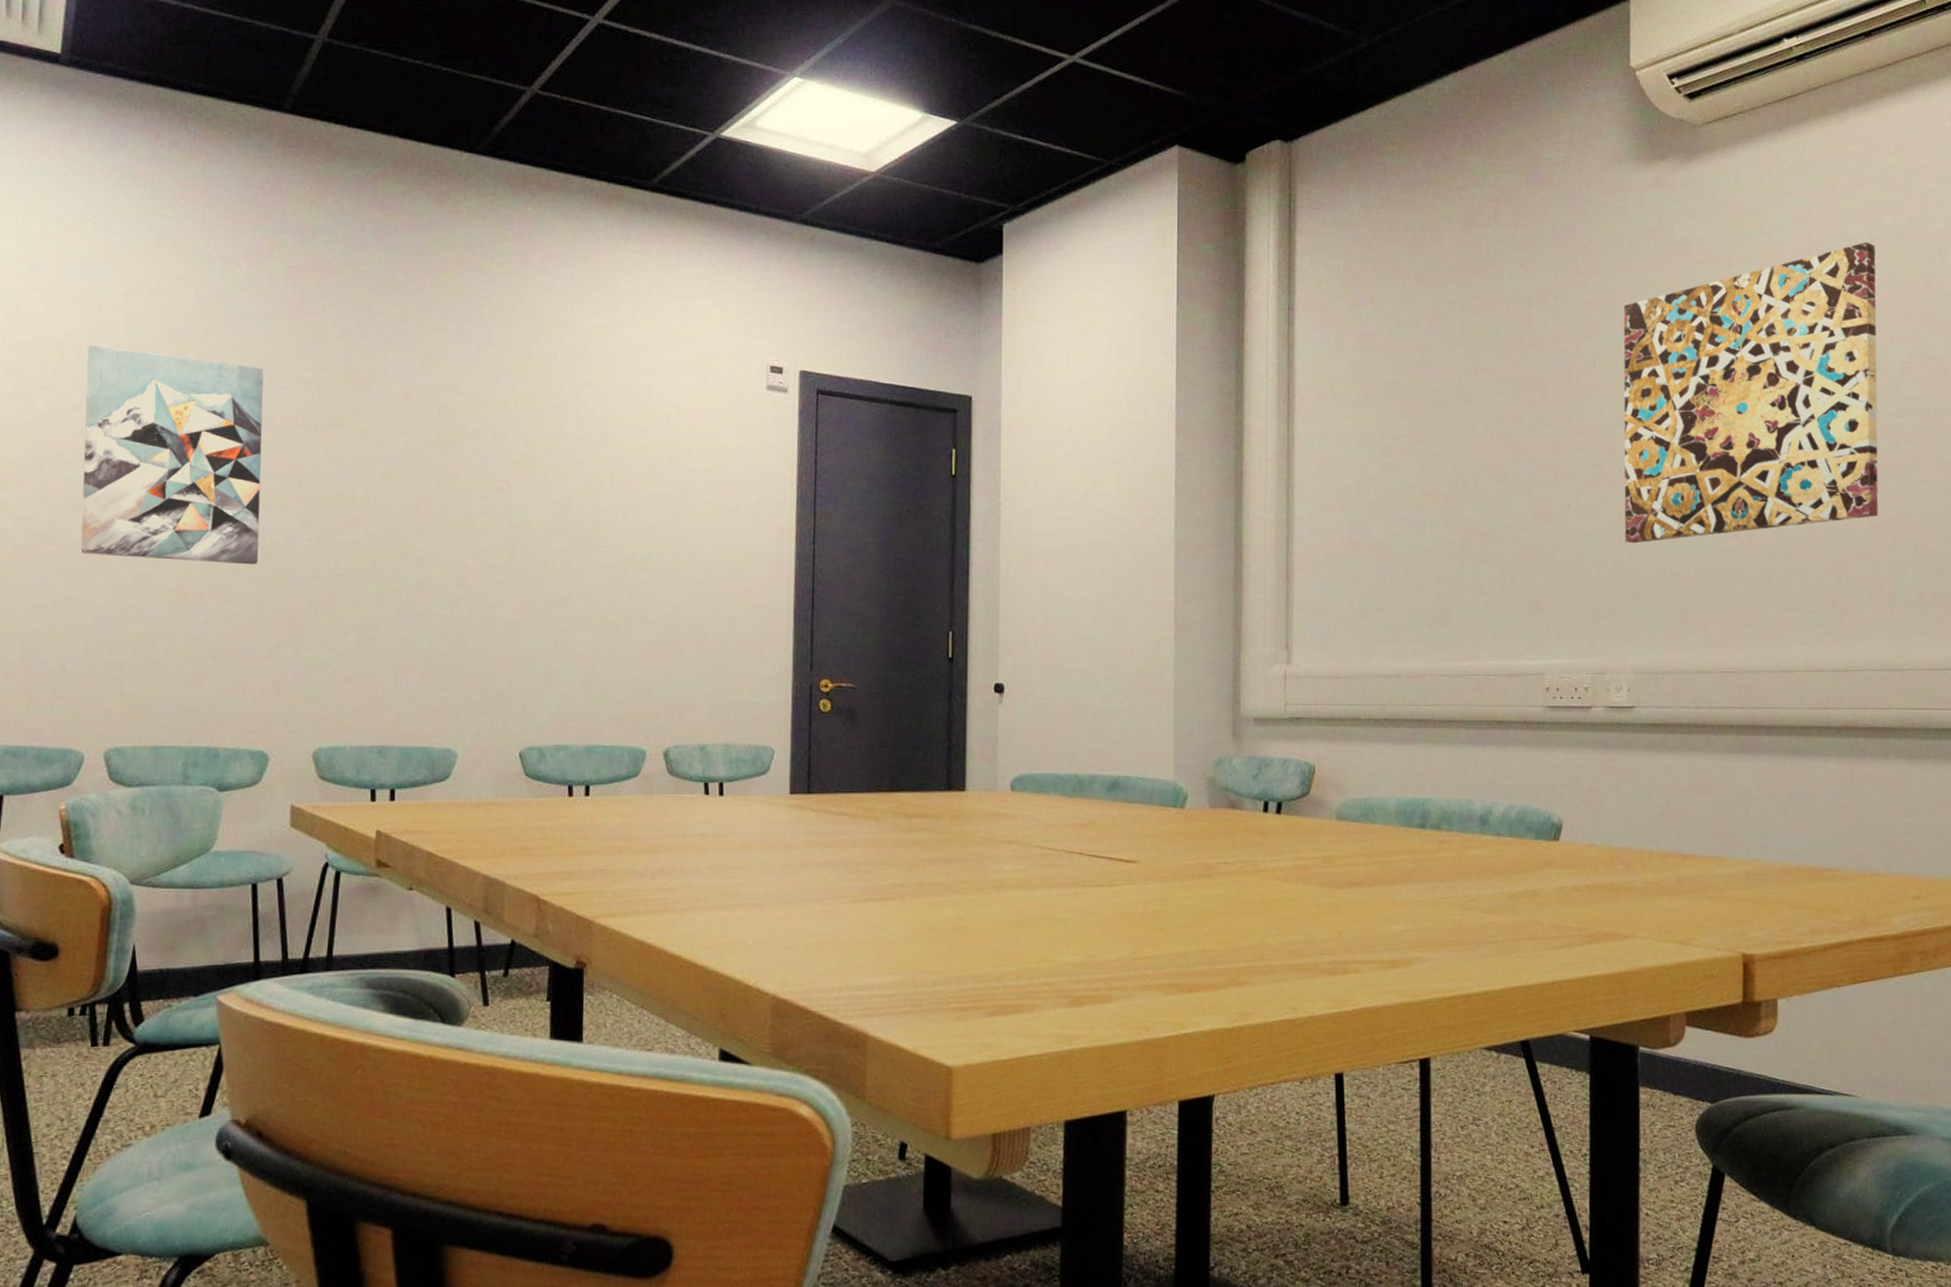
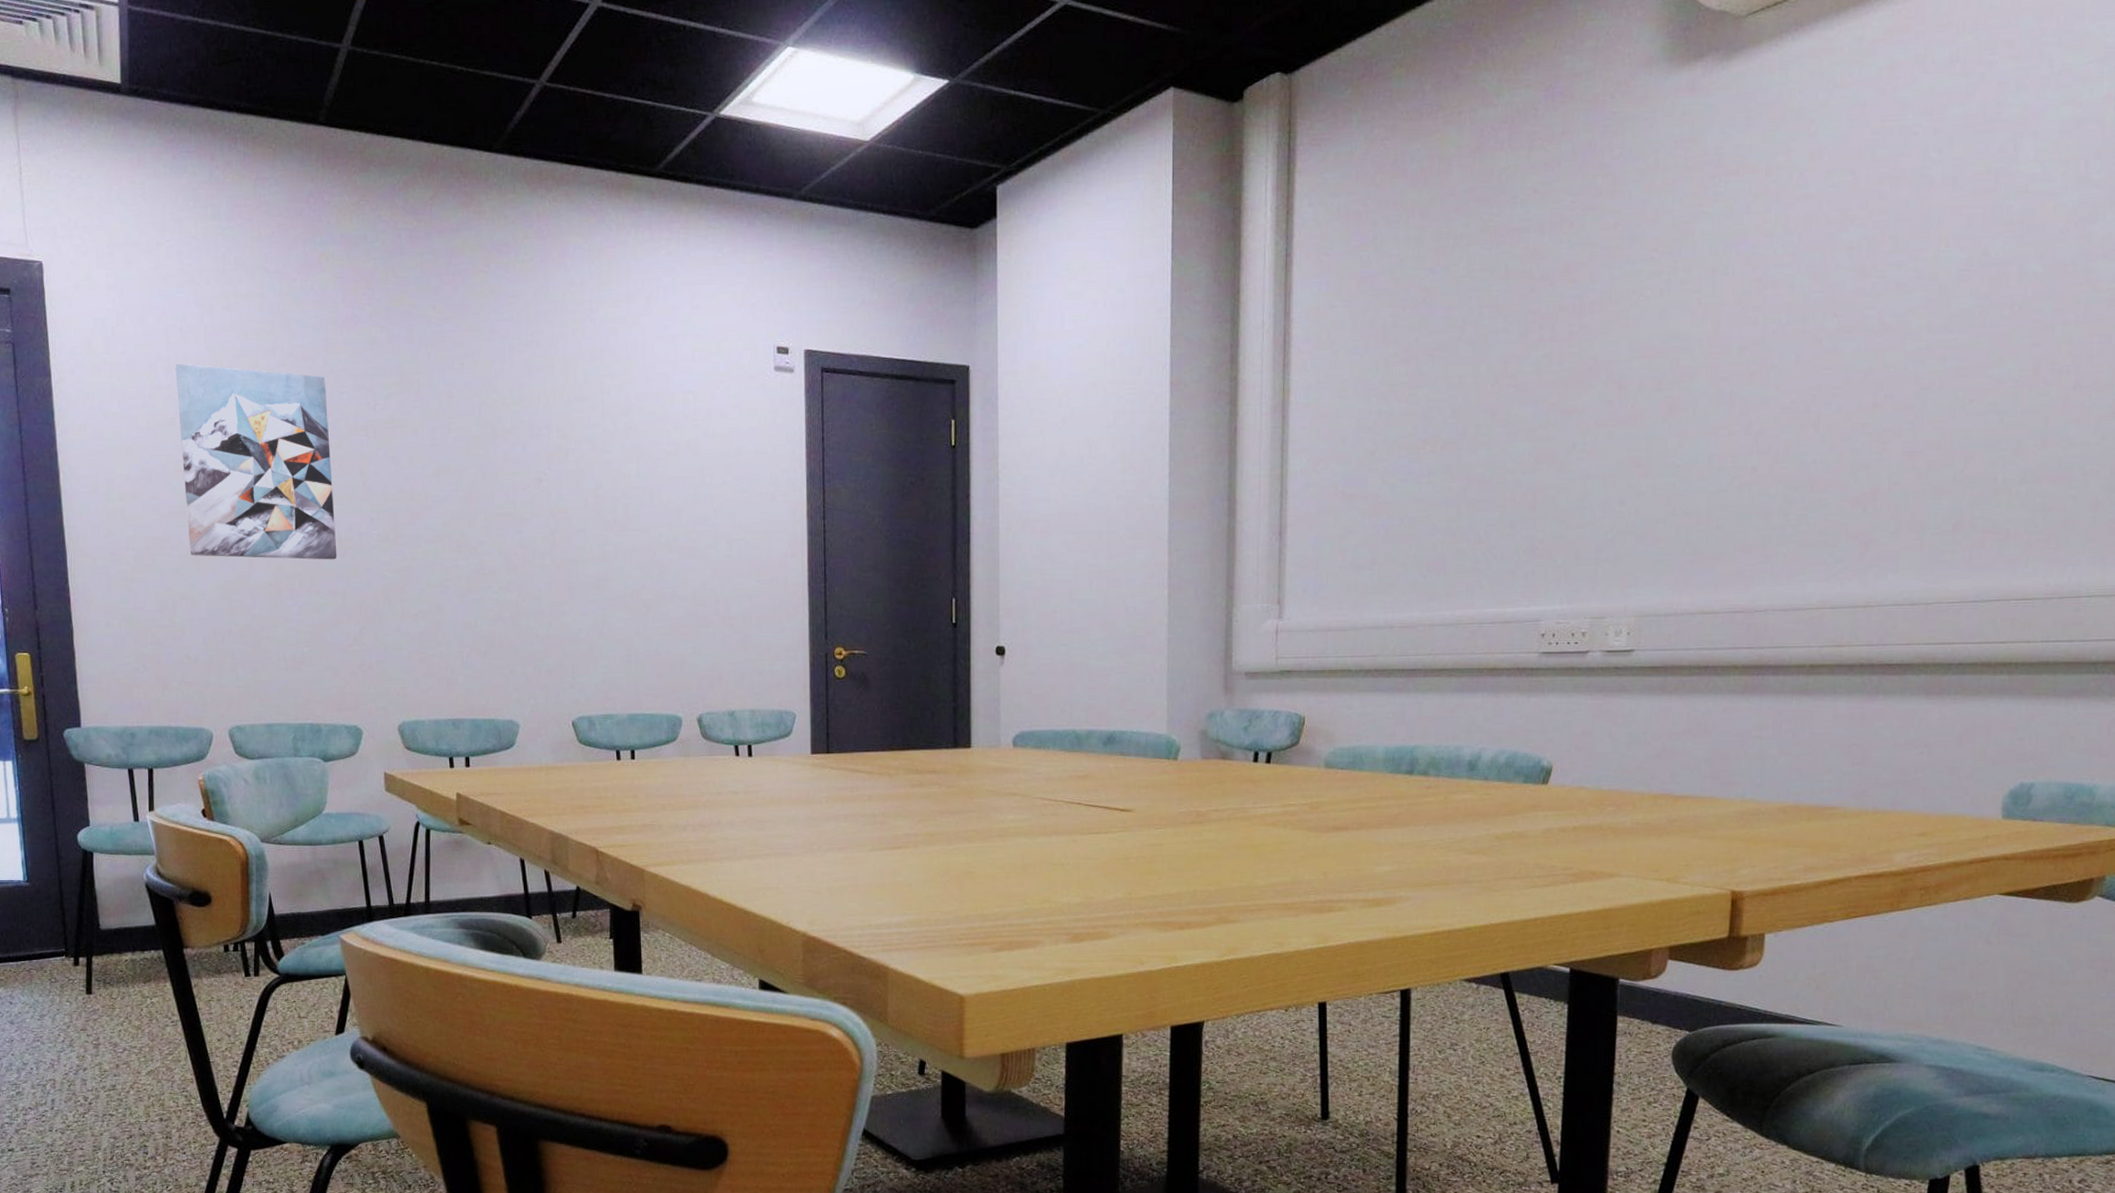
wall art: present [1623,242,1879,544] -> none [1633,136,1938,483]

